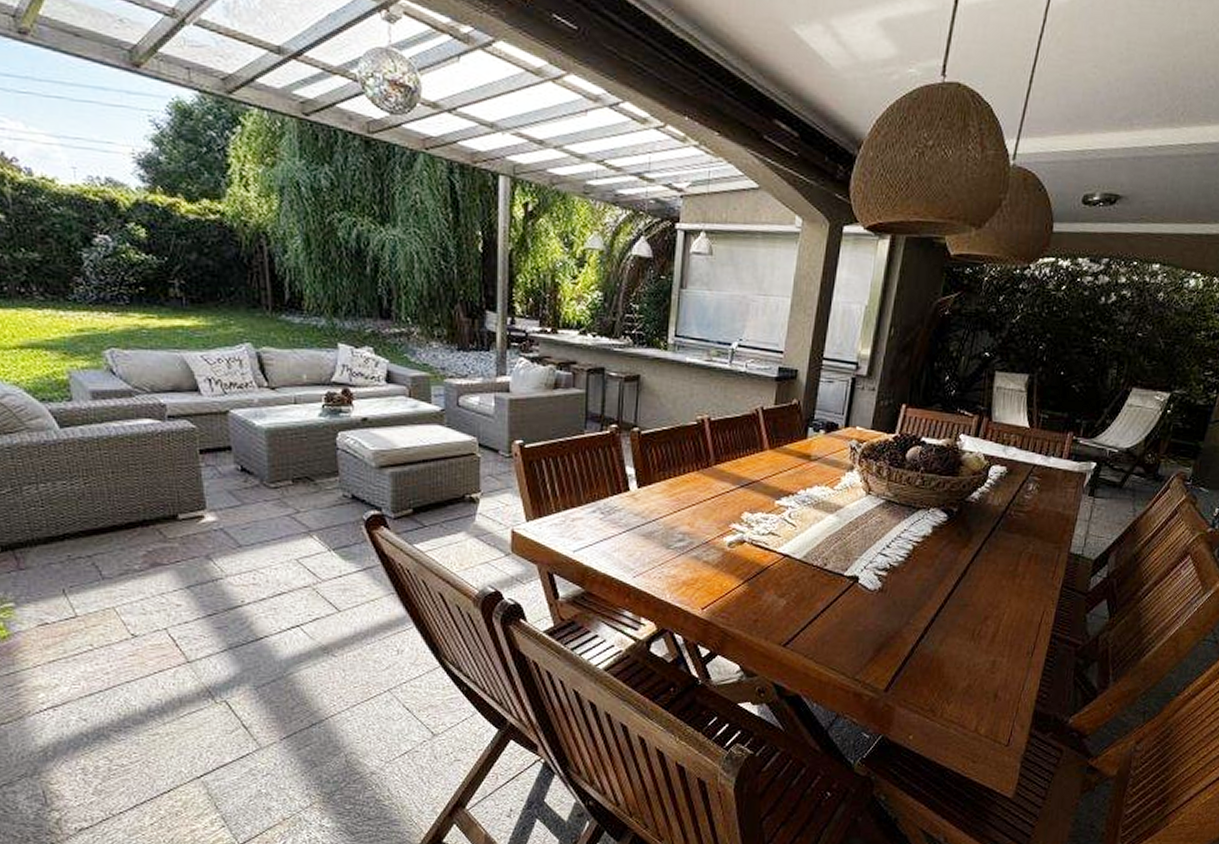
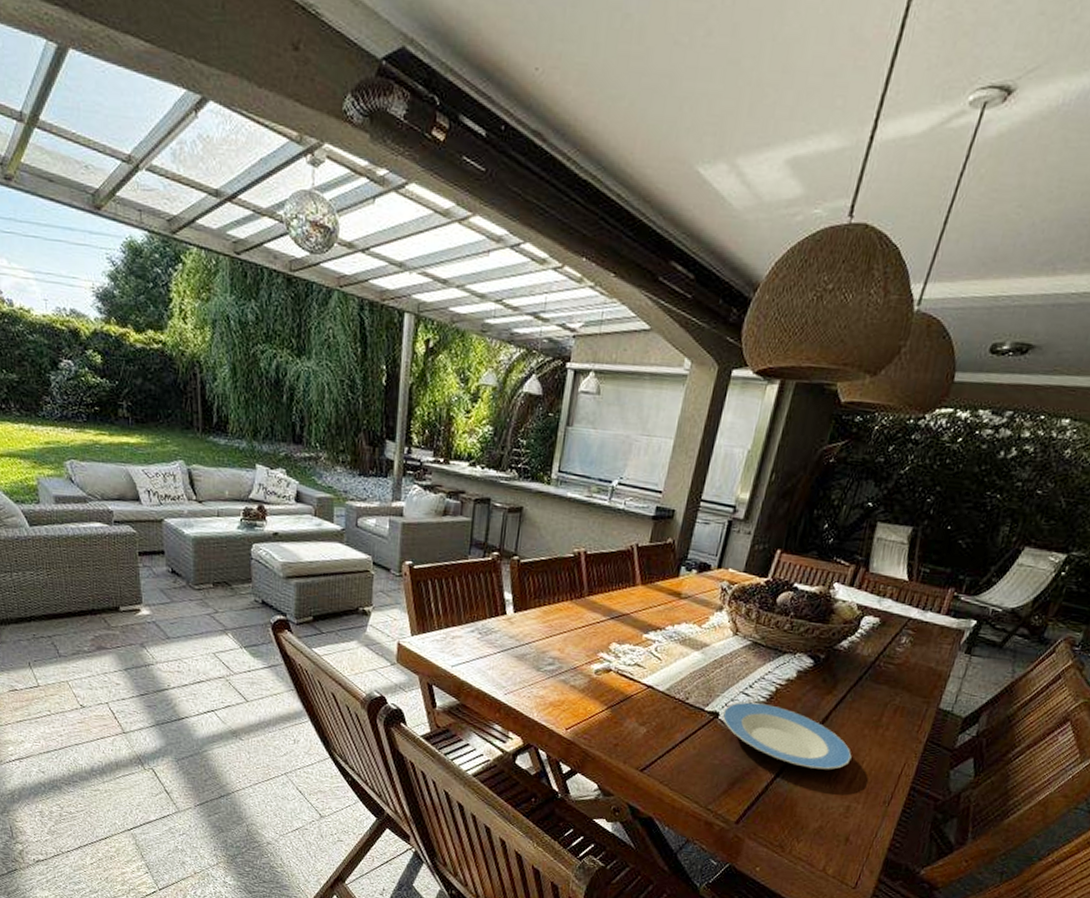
plate: none [862,563,993,626] -> present [722,702,852,770]

